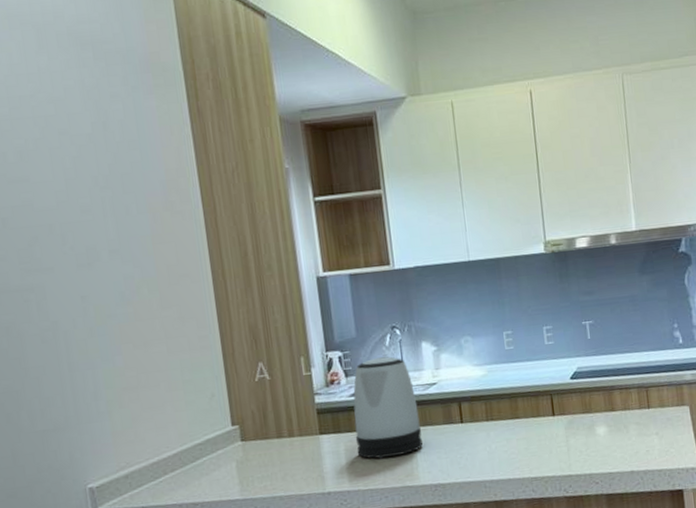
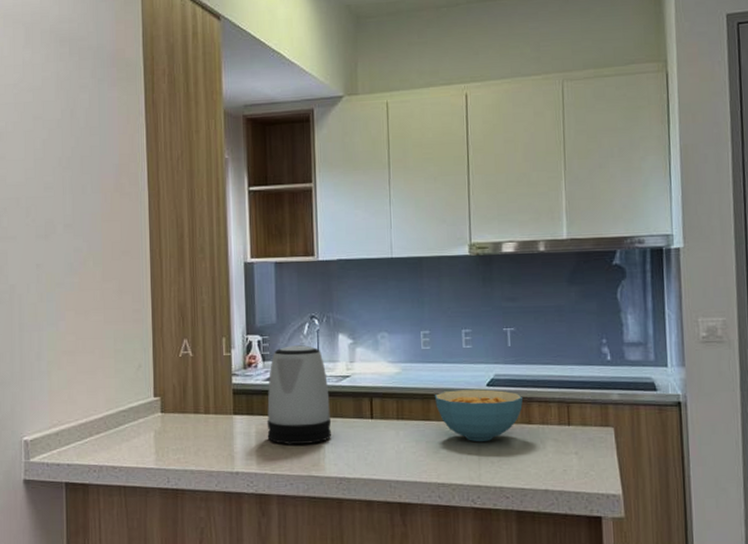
cereal bowl: none [522,382,606,434] -> present [435,389,524,441]

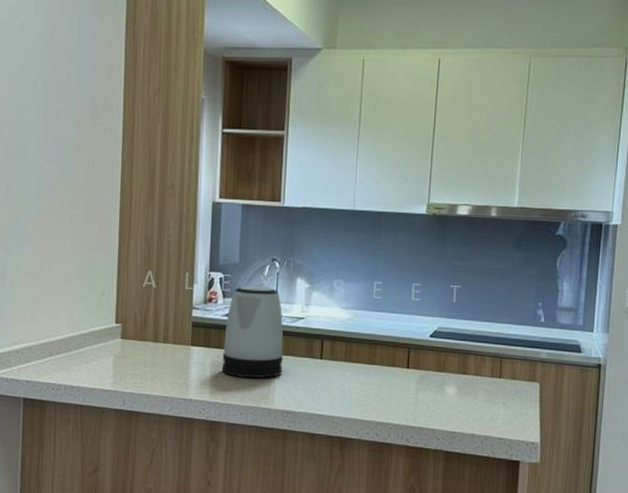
cereal bowl: present [435,389,524,441] -> none [381,338,462,387]

